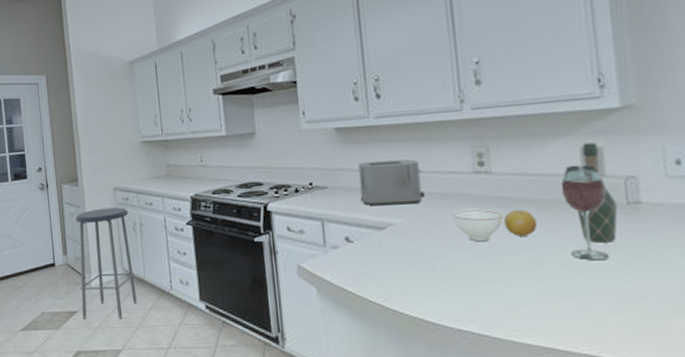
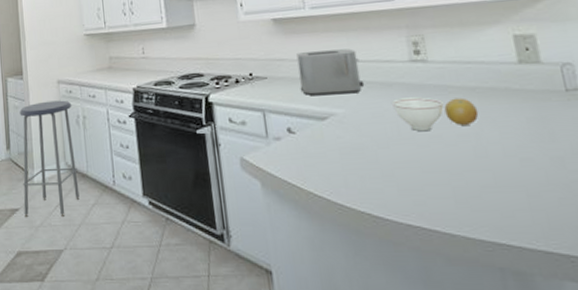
wineglass: present [560,164,609,261] -> none [497,52,555,150]
wine bottle: present [576,142,618,243] -> none [515,30,560,131]

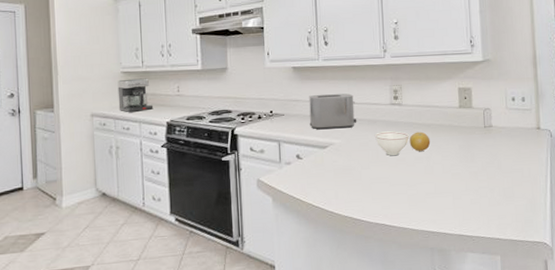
bar stool: present [19,100,80,217] -> none [49,132,109,240]
coffee maker: none [81,40,119,79] -> present [117,78,154,113]

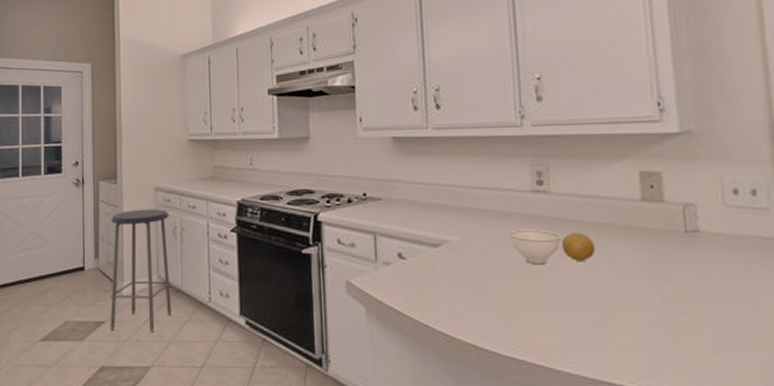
bar stool: none [49,132,109,240] -> present [110,209,172,332]
coffee maker: present [117,78,154,113] -> none [183,147,223,189]
toaster: present [309,93,357,130] -> none [414,174,483,222]

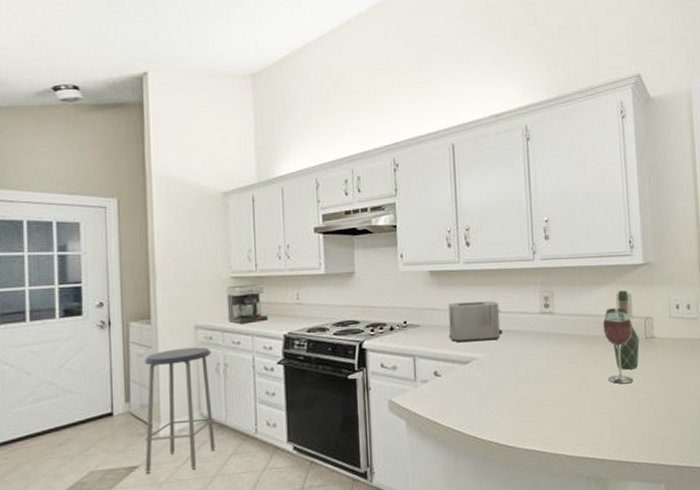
coffee maker: none [183,147,223,189] -> present [226,284,269,325]
toaster: none [414,174,483,222] -> present [448,301,503,343]
bowl: present [507,229,561,265] -> none [522,343,562,372]
fruit: present [561,232,596,260] -> none [562,344,586,366]
wineglass: none [619,189,667,290] -> present [603,307,633,384]
wine bottle: none [635,167,676,271] -> present [613,290,640,370]

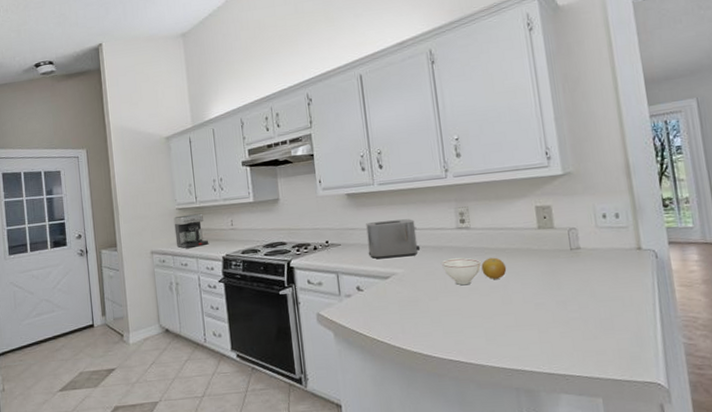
bar stool: present [144,347,215,474] -> none [114,269,173,375]
bowl: none [522,343,562,372] -> present [440,257,481,286]
fruit: none [562,344,586,366] -> present [481,257,507,279]
wineglass: present [603,307,633,384] -> none [522,219,560,296]
wine bottle: present [613,290,640,370] -> none [535,202,565,282]

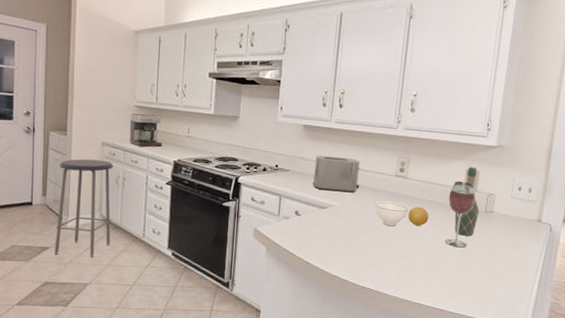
bar stool: none [114,269,173,375] -> present [54,159,114,257]
wineglass: none [522,219,560,296] -> present [445,180,476,248]
wine bottle: none [535,202,565,282] -> present [454,167,480,236]

